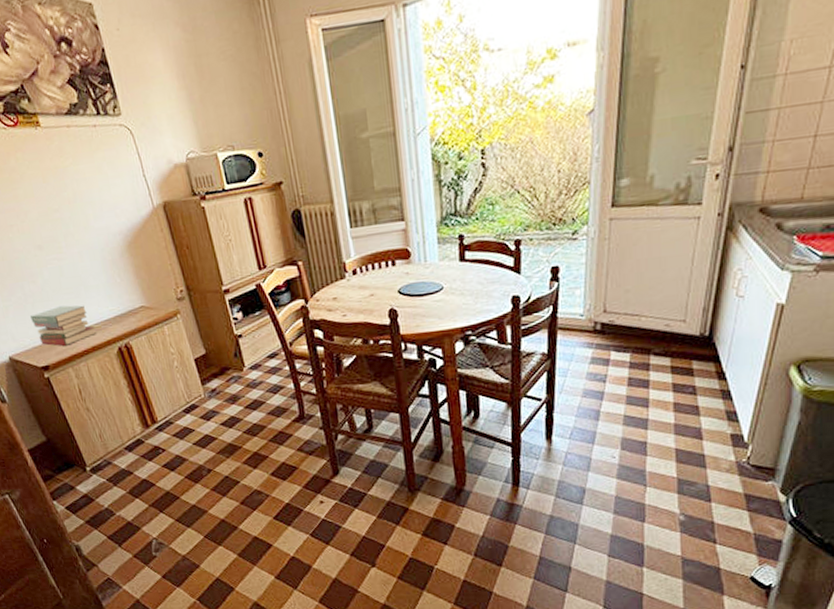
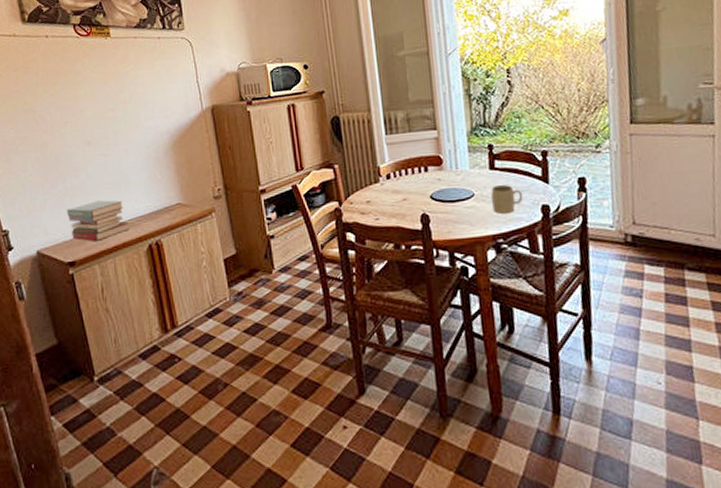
mug: none [460,276,494,306] -> present [491,184,523,214]

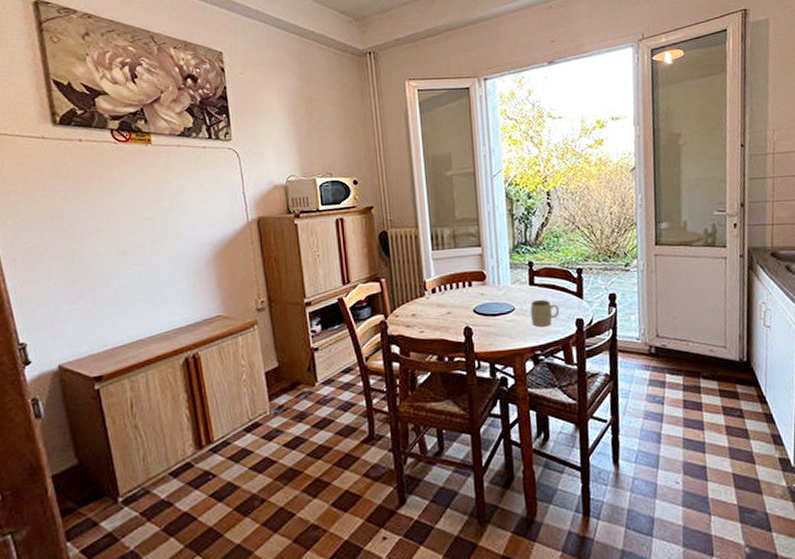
books: present [67,200,130,241] -> none [95,312,165,355]

